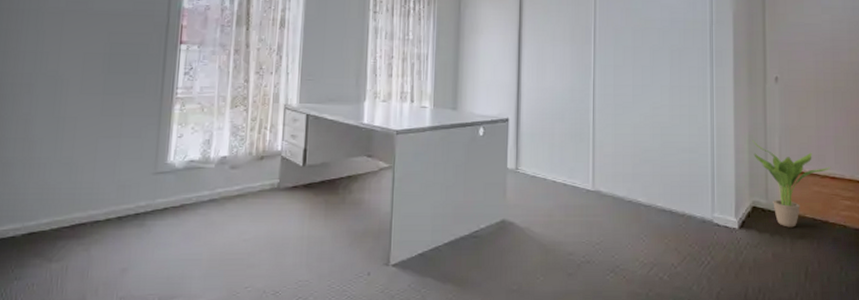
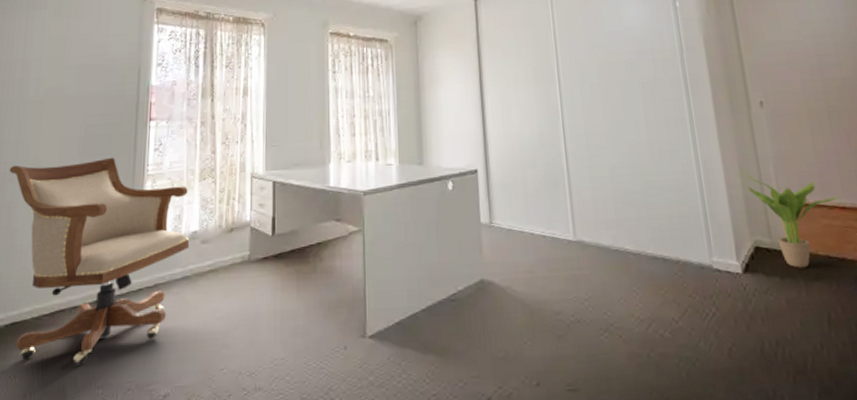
chair: none [26,76,219,277] -> present [9,157,190,366]

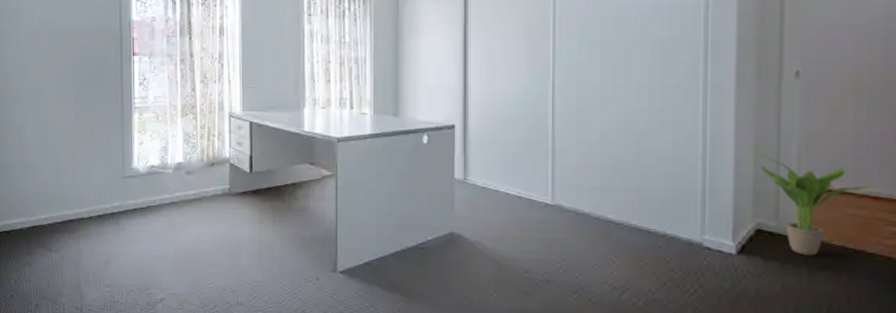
chair: present [9,157,190,366] -> none [15,88,176,267]

